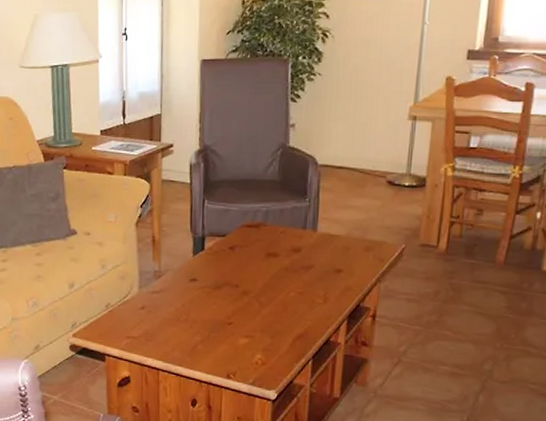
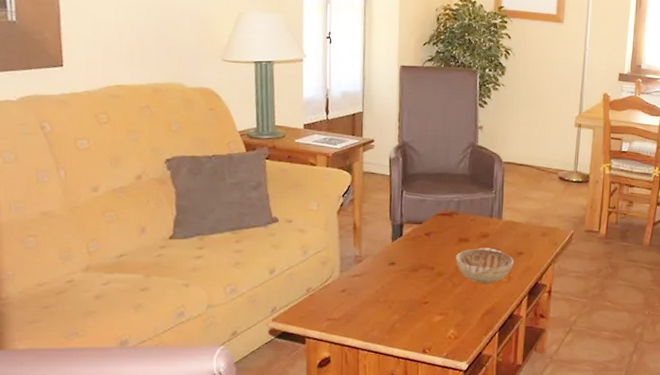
decorative bowl: none [262,264,332,305] -> present [455,247,515,284]

